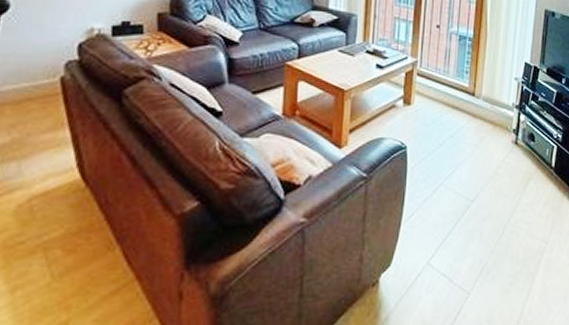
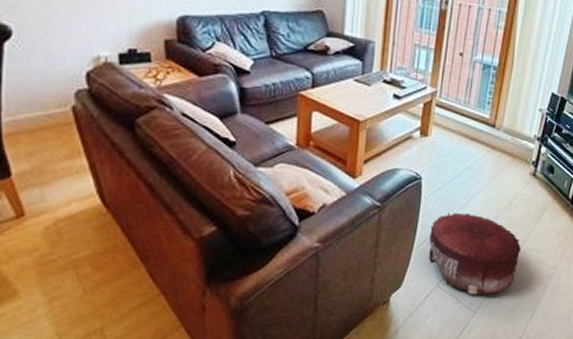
pouf: none [416,183,511,274] -> present [428,212,522,295]

